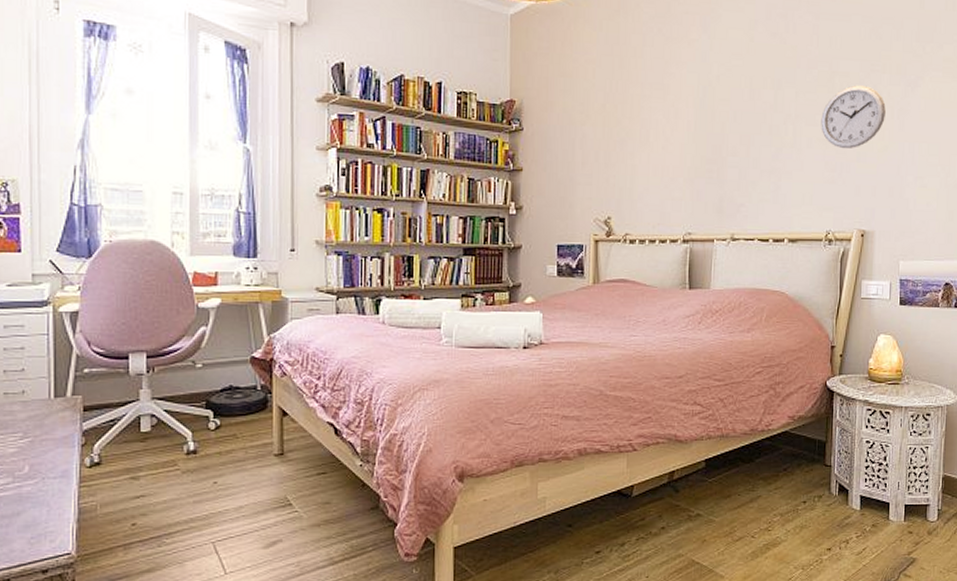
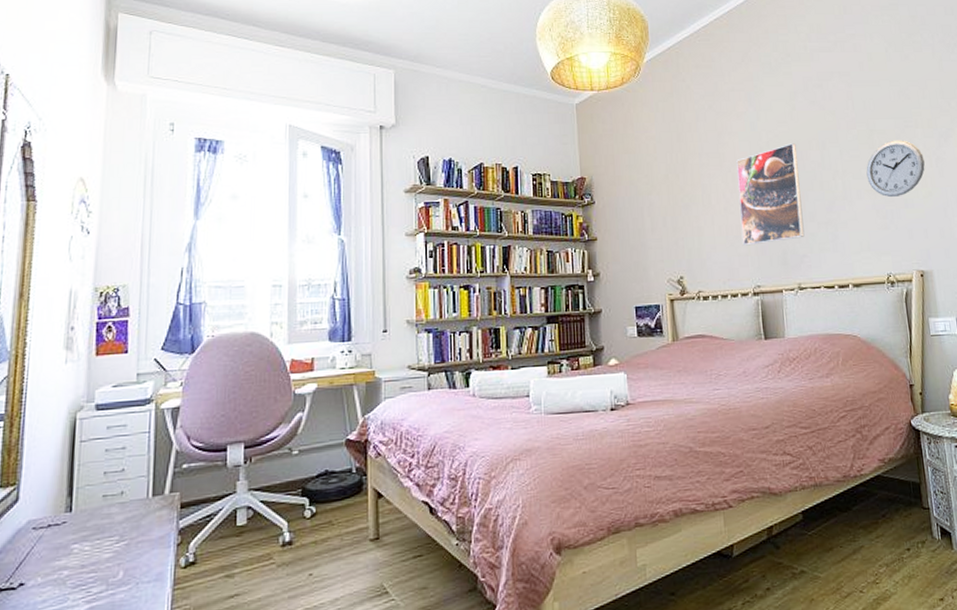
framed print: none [677,79,749,189] -> present [736,143,805,246]

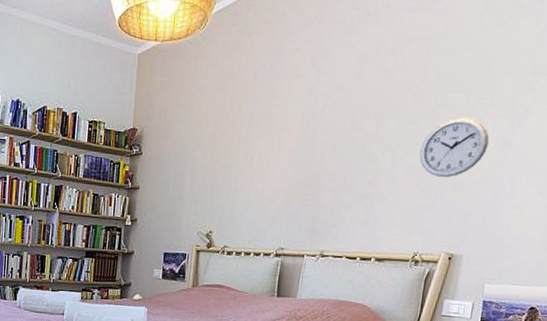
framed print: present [736,143,805,246] -> none [275,111,352,210]

